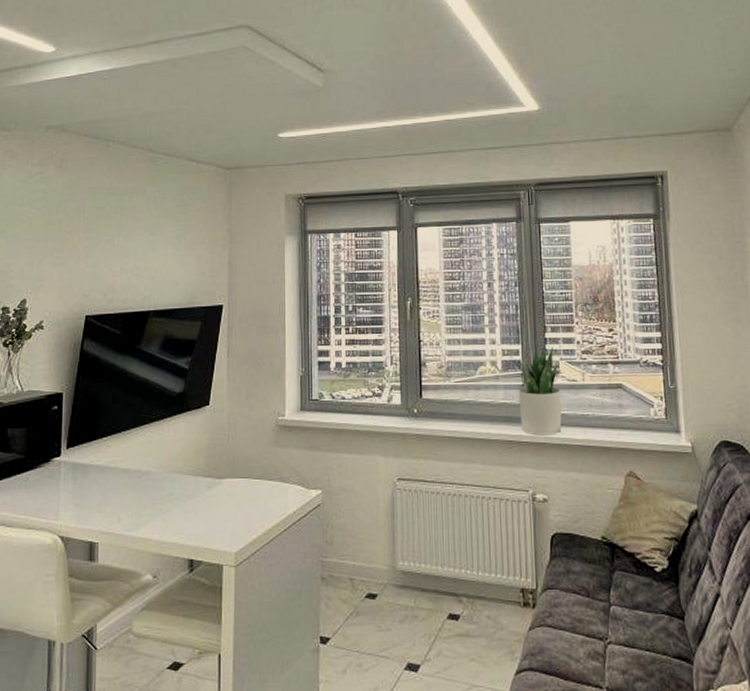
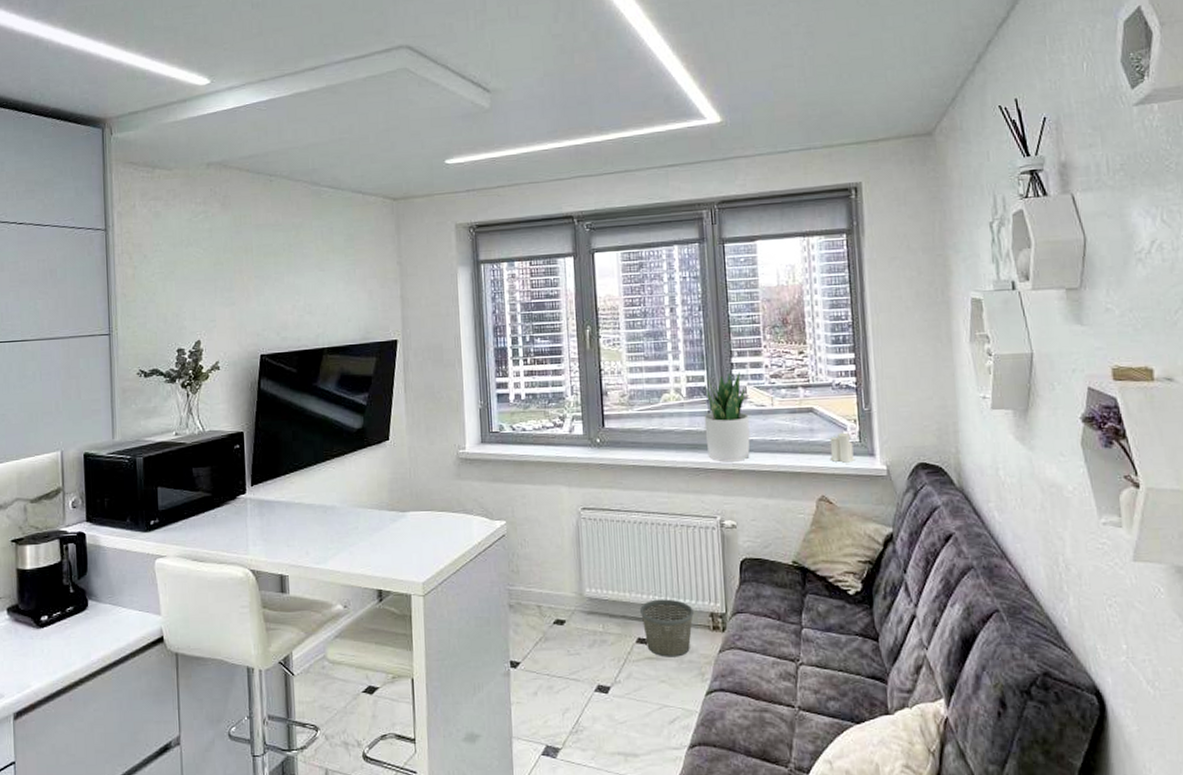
basket: none [451,573,505,634] -> present [639,599,694,657]
candle: none [637,409,662,439] -> present [829,432,855,463]

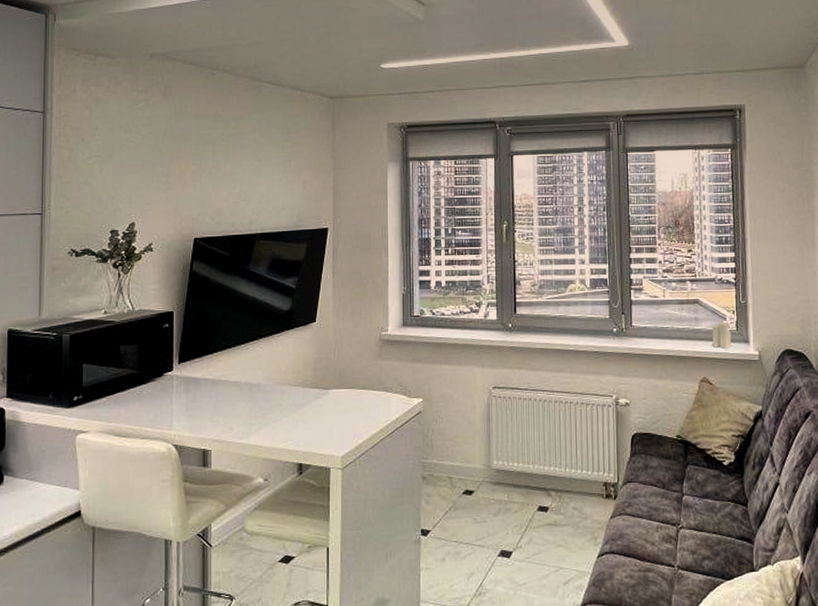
basket: present [639,599,694,657] -> none [541,470,589,524]
planter: present [704,372,750,462] -> none [605,266,644,347]

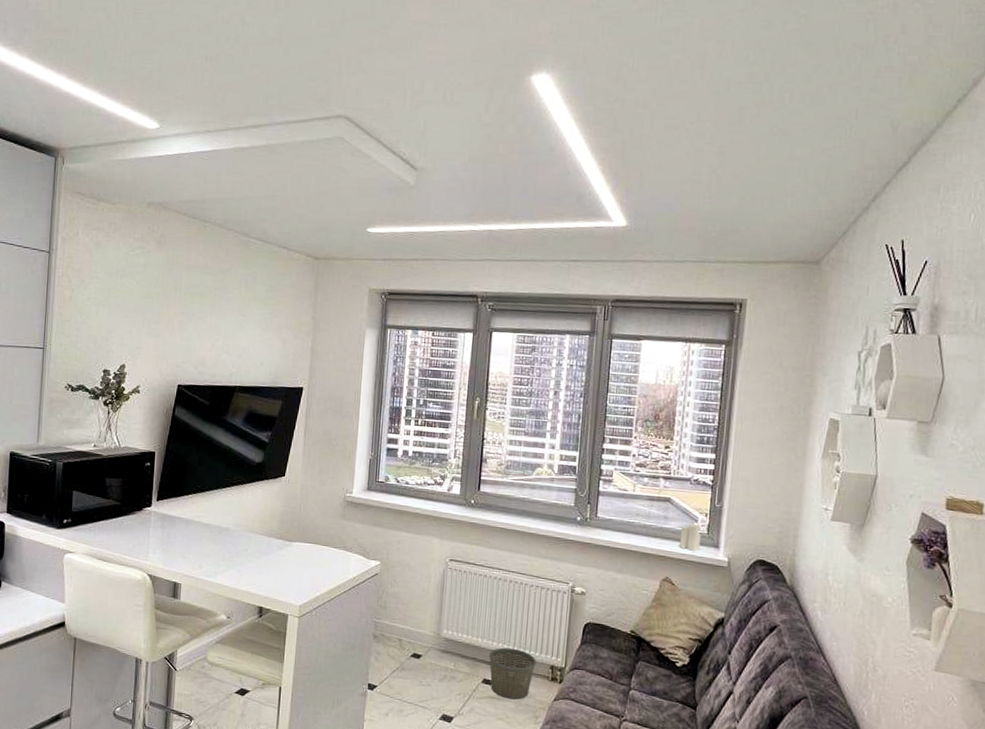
basket: none [541,470,589,524] -> present [488,647,536,700]

